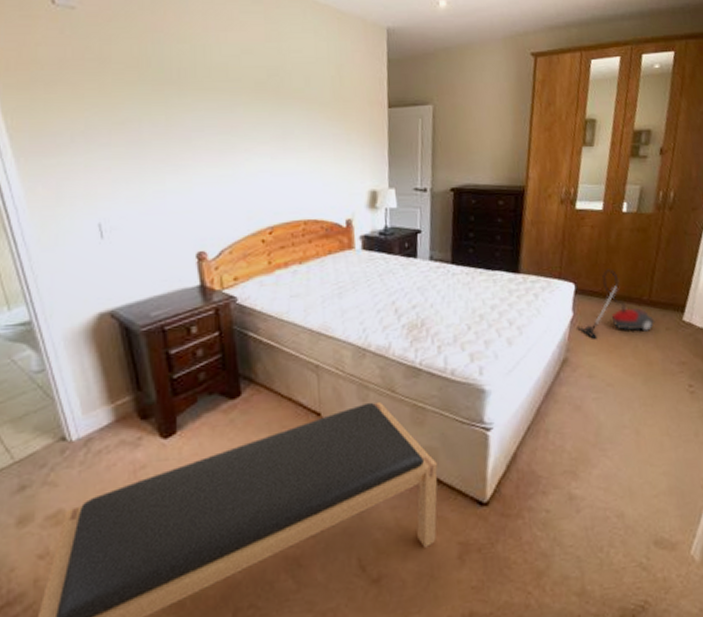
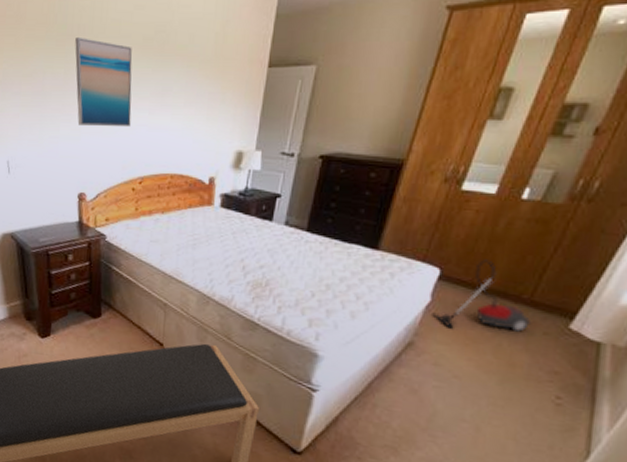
wall art: none [176,81,252,176] -> present [75,36,133,126]

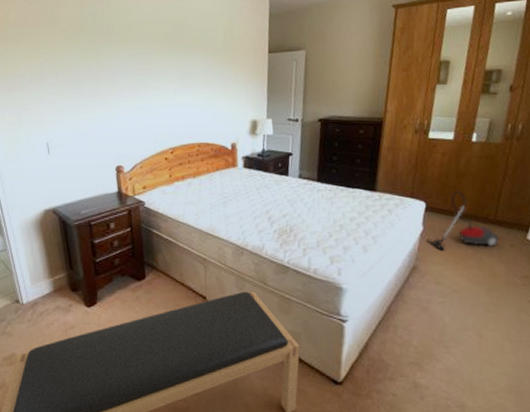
wall art: present [75,36,133,126] -> none [105,34,159,107]

